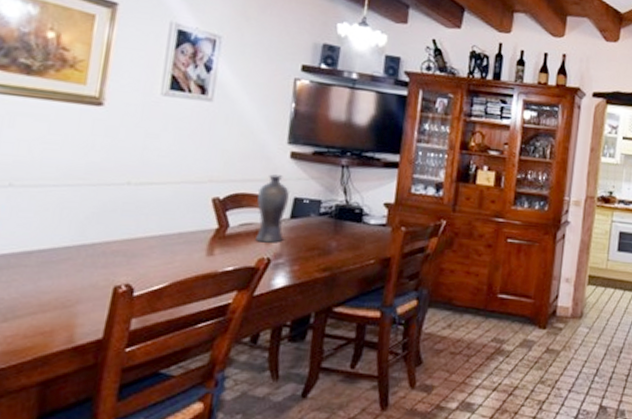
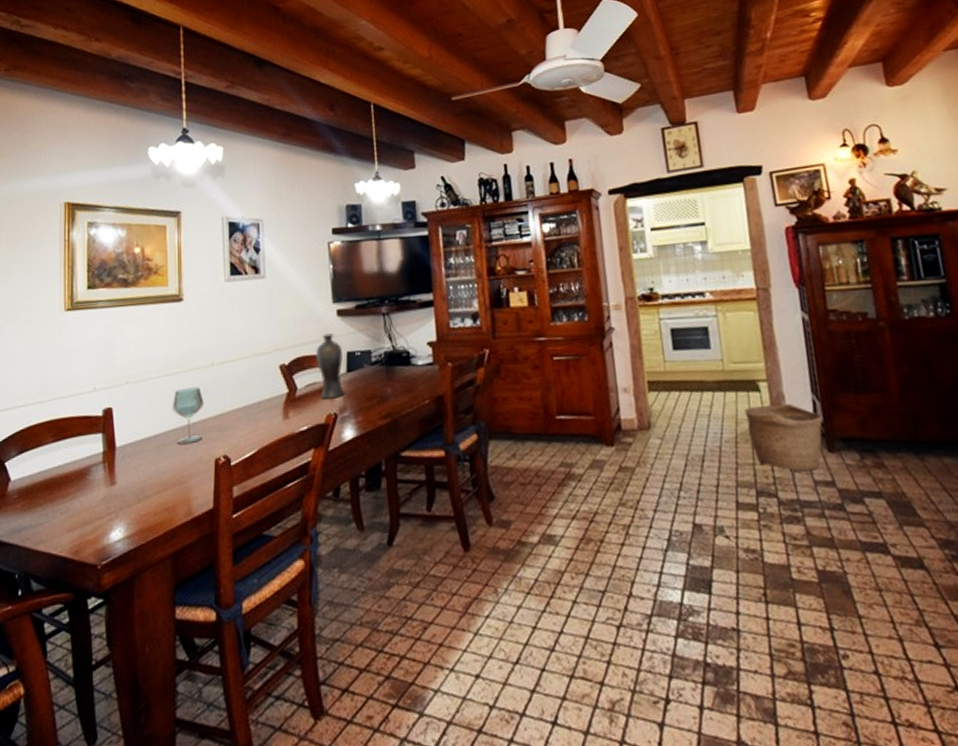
wine glass: none [67,203,112,265] -> present [172,387,205,444]

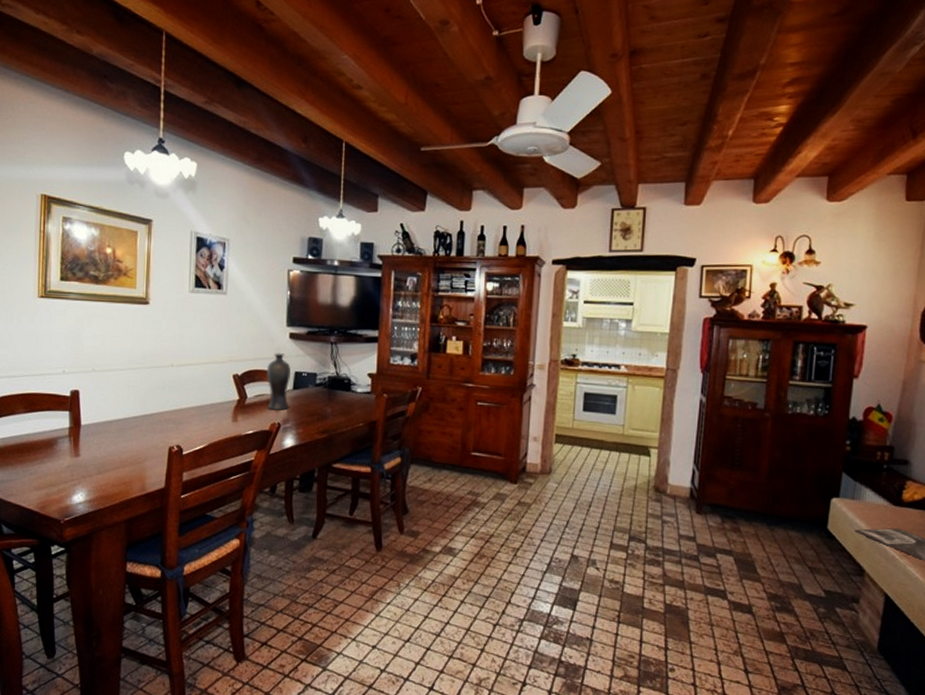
wine glass: present [172,387,205,444] -> none [133,382,163,431]
basket: present [744,404,823,472] -> none [633,468,698,527]

